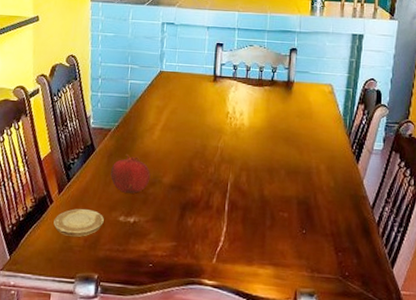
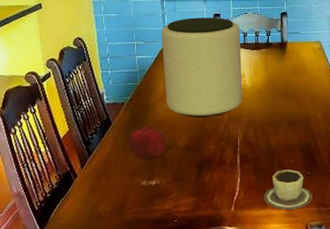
plate: present [53,209,104,237] -> none [80,179,128,205]
plant pot: none [155,45,244,155] -> present [161,17,243,117]
cup: none [250,224,306,271] -> present [263,169,313,210]

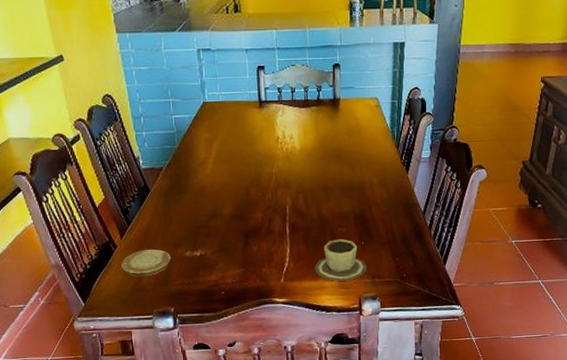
plate: none [80,179,128,205] -> present [121,249,171,277]
fruit: present [129,123,166,160] -> none [169,190,210,230]
plant pot: present [161,17,243,117] -> none [199,70,292,183]

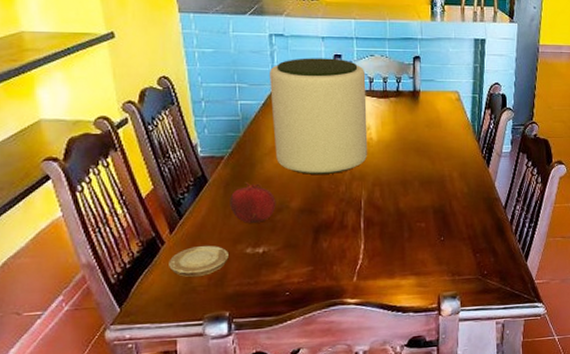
fruit: none [169,190,210,230] -> present [230,181,276,224]
plant pot: none [199,70,292,183] -> present [270,58,368,174]
cup: present [314,239,367,281] -> none [390,234,446,279]

